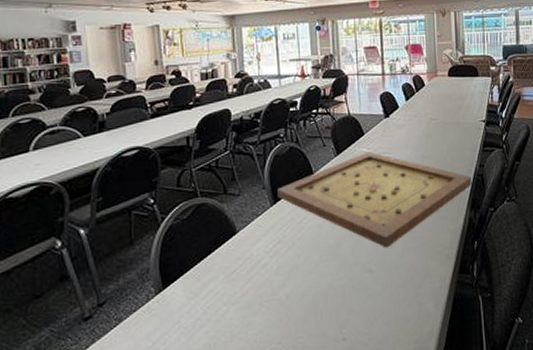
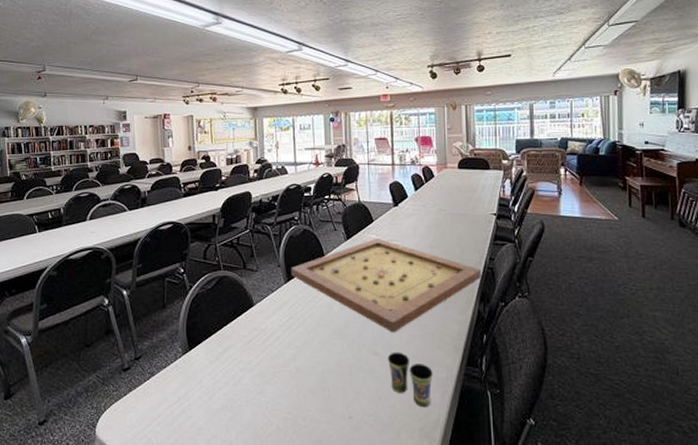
cup: none [380,266,427,320] -> present [387,352,433,408]

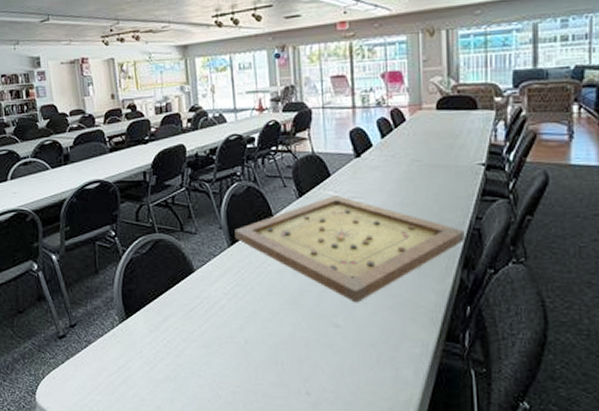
cup: present [387,352,433,408] -> none [349,324,404,386]

